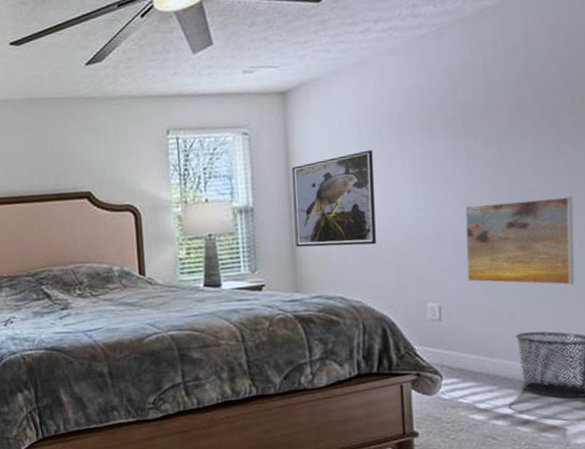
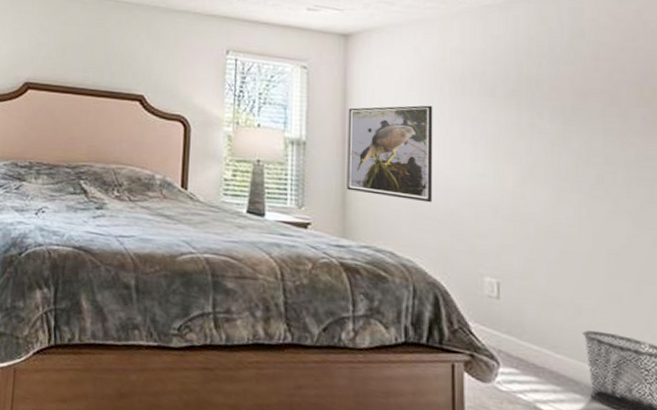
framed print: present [464,196,575,285] -> none [527,181,649,287]

